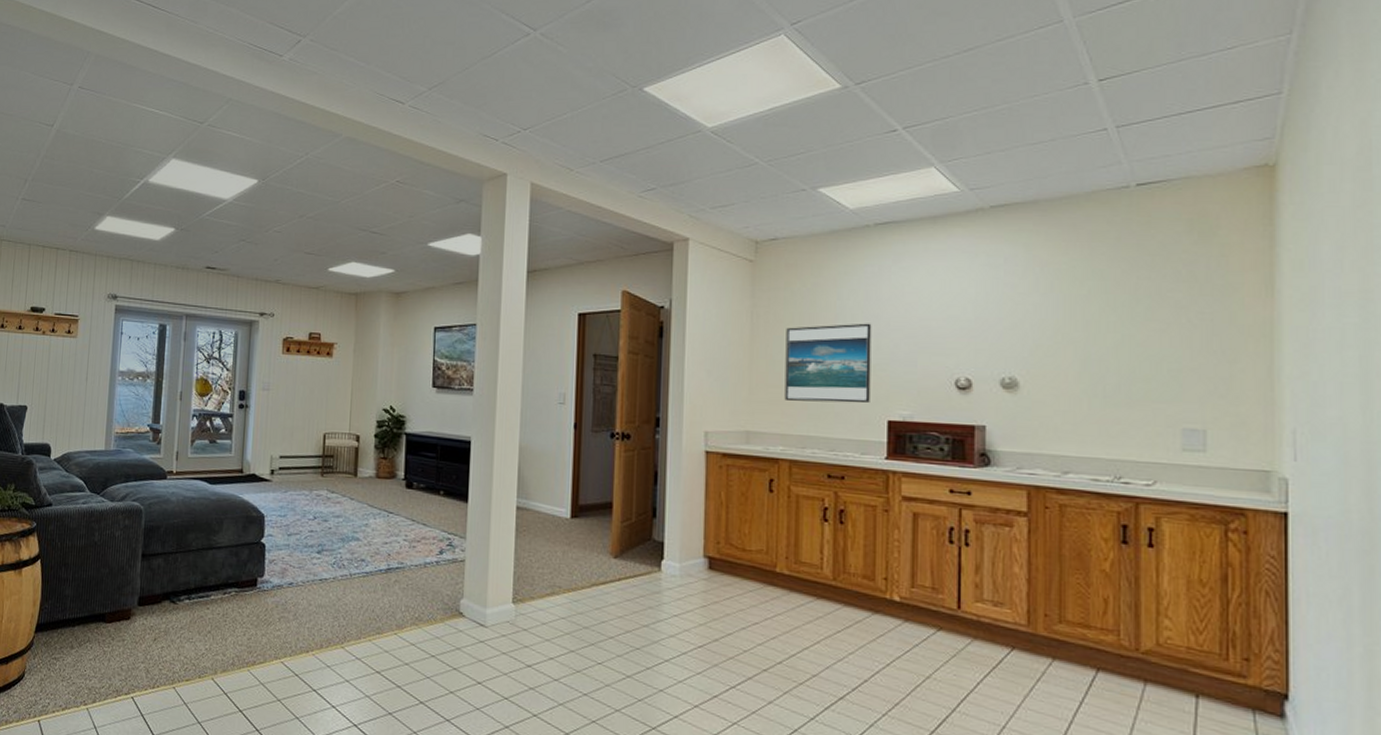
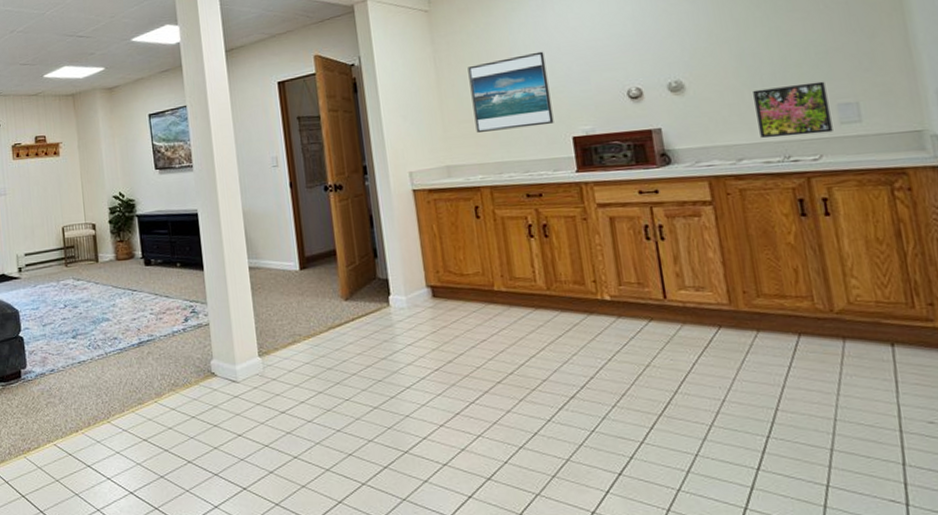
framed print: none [1092,400,1173,458] -> present [753,81,833,138]

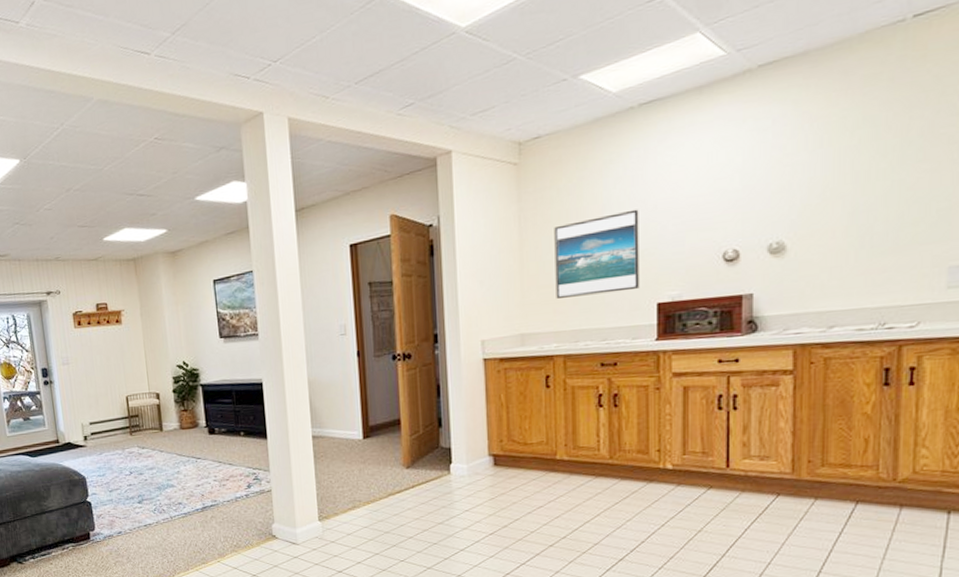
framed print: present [753,81,833,138] -> none [858,241,940,304]

